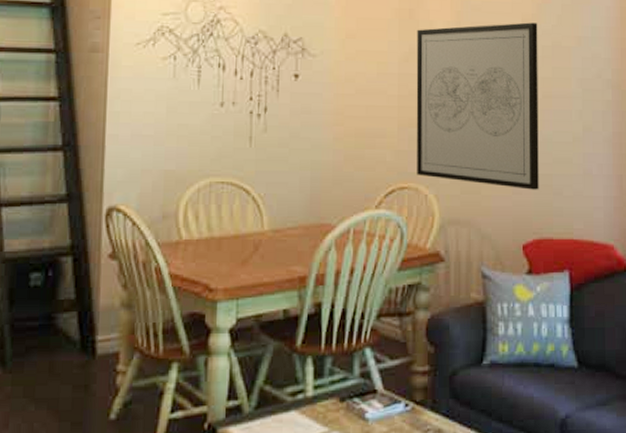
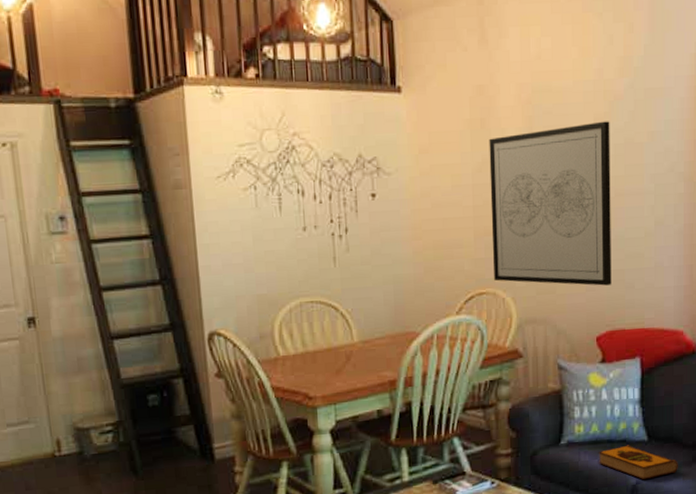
hardback book: none [523,370,611,414] -> present [598,445,678,480]

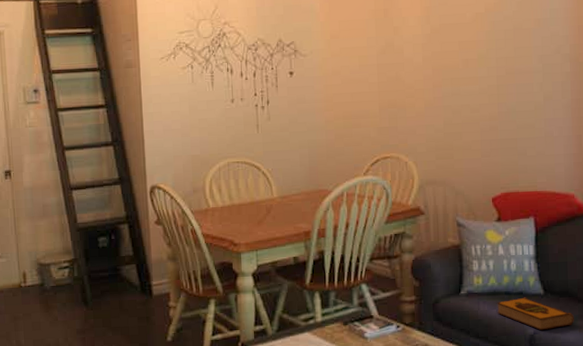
wall art: present [489,121,612,286] -> none [391,10,505,153]

